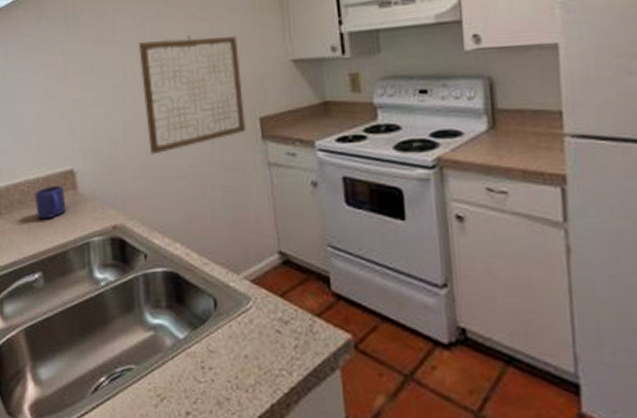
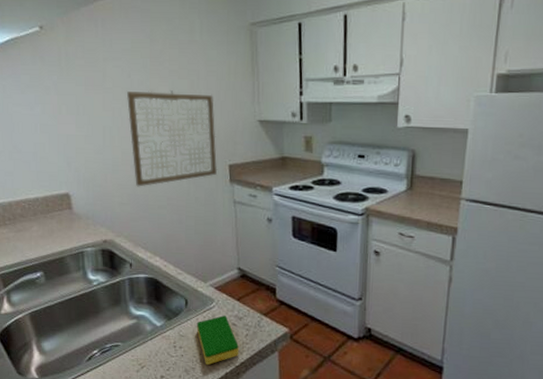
mug: present [34,186,66,219] -> none [35,205,63,231]
dish sponge: none [229,319,288,393] -> present [196,315,239,365]

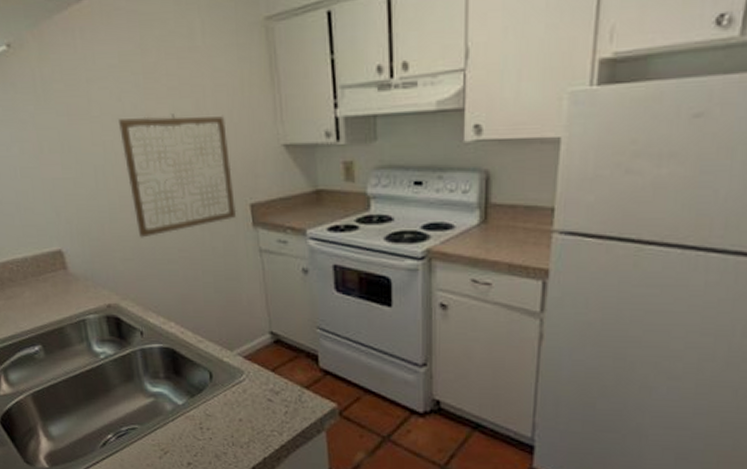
dish sponge: present [196,315,239,365] -> none [224,390,279,449]

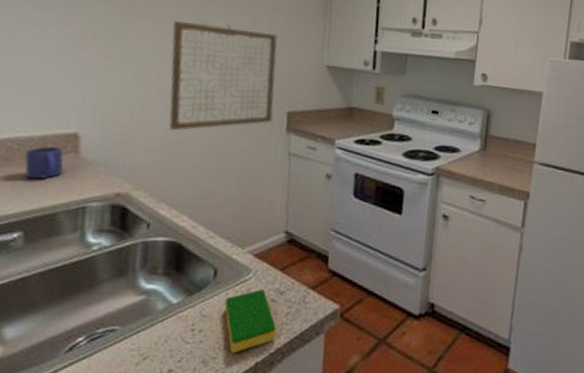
mug: none [24,265,58,297] -> present [24,146,64,180]
dish sponge: none [224,390,279,449] -> present [224,289,277,353]

